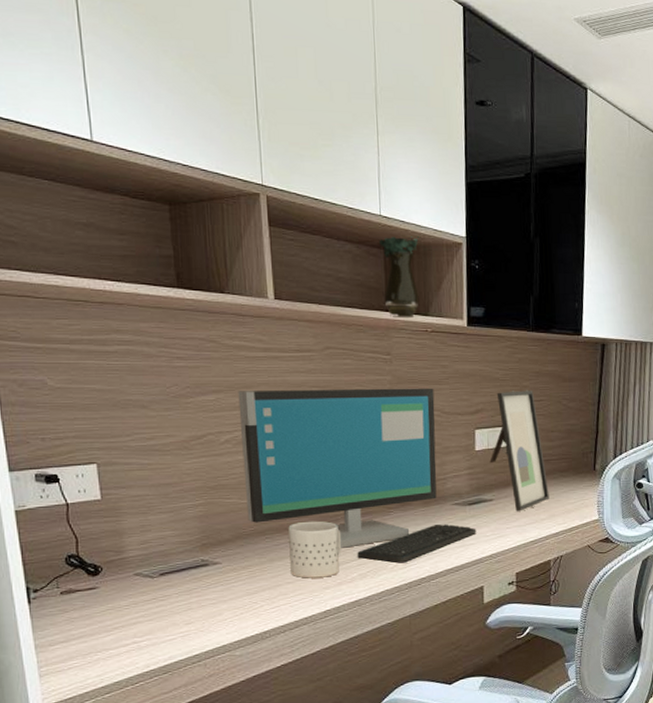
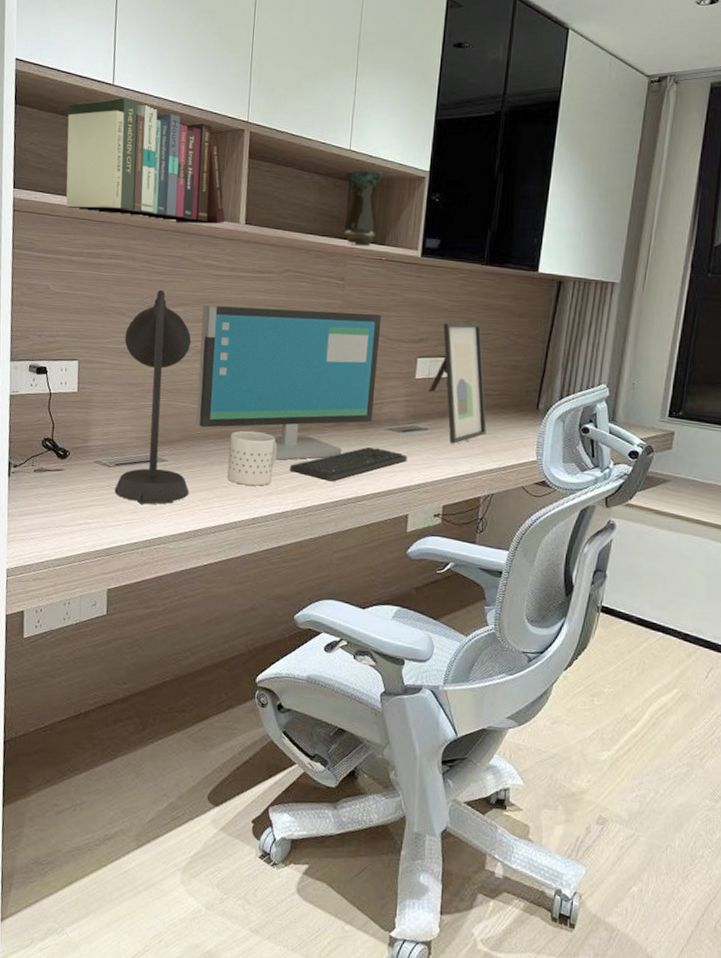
books: none [37,154,251,301] -> present [66,95,225,224]
desk lamp: none [150,377,250,614] -> present [114,289,192,505]

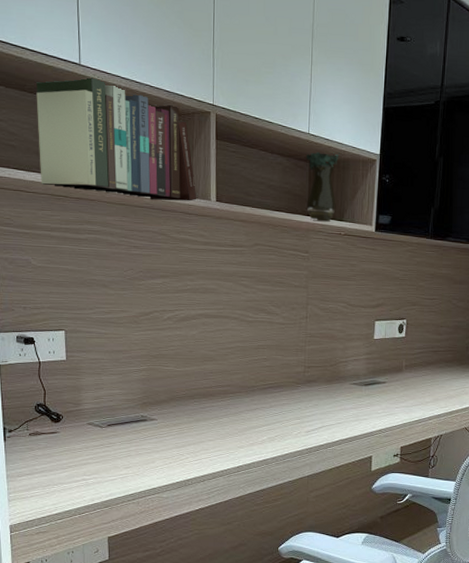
desk lamp: present [114,289,192,505] -> none [108,263,179,460]
computer monitor: present [196,305,382,460] -> none [180,277,343,415]
mug: present [227,430,278,486] -> none [212,389,256,438]
computer keyboard: present [290,447,408,482] -> none [268,400,370,431]
picture frame: present [428,321,487,444] -> none [385,288,435,394]

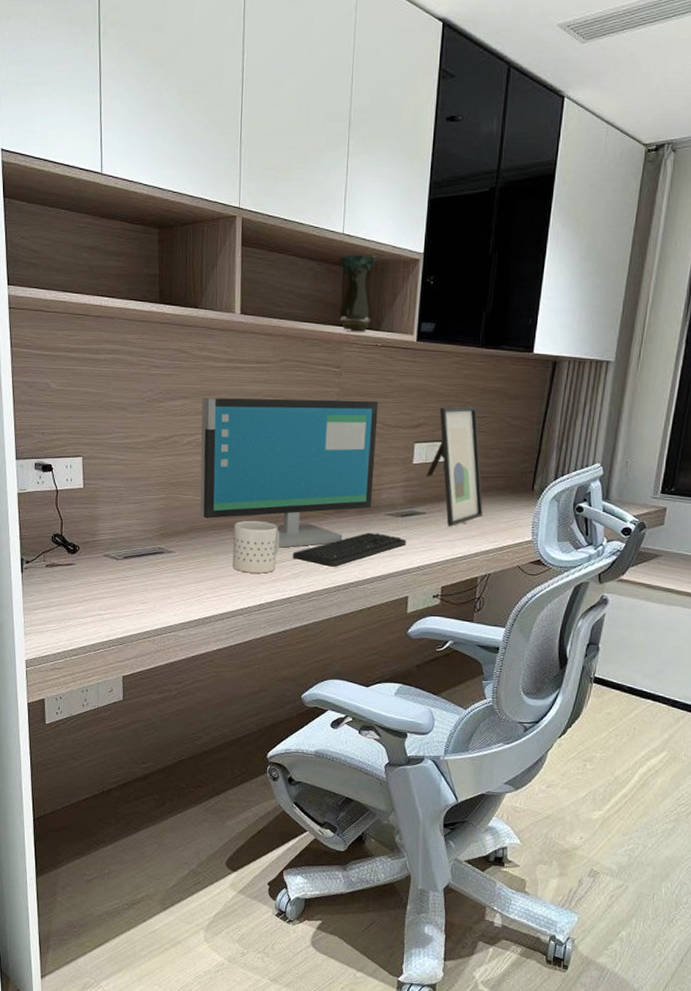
books: present [36,75,197,201] -> none [57,184,221,316]
computer monitor: none [180,277,343,415] -> present [200,398,378,548]
mug: none [212,389,256,438] -> present [232,520,280,574]
computer keyboard: none [268,400,370,431] -> present [293,533,407,567]
picture frame: none [385,288,435,394] -> present [426,405,483,526]

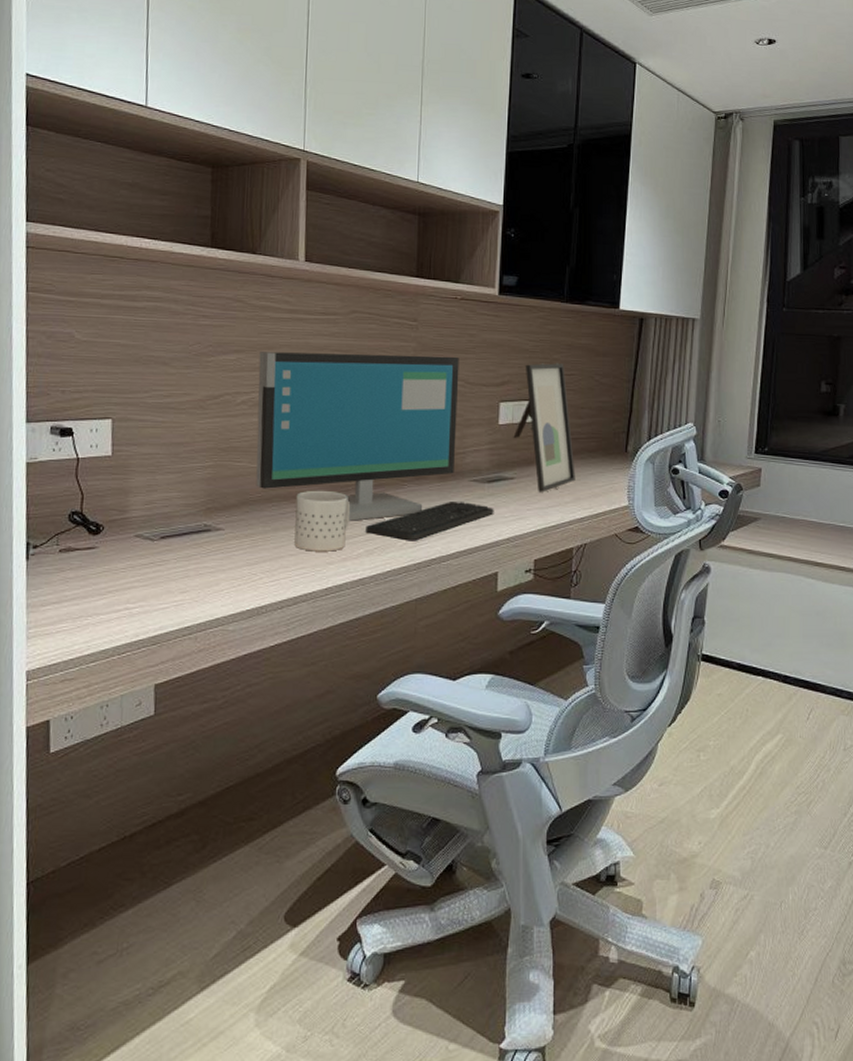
vase: present [339,253,378,333] -> none [414,202,455,285]

